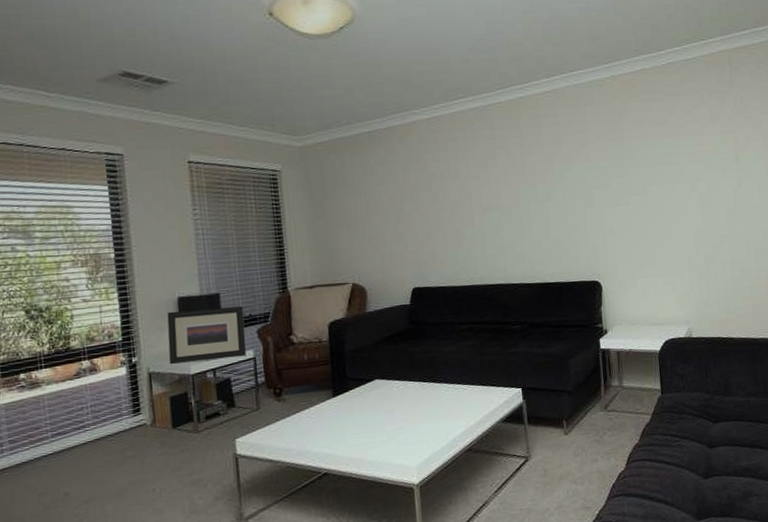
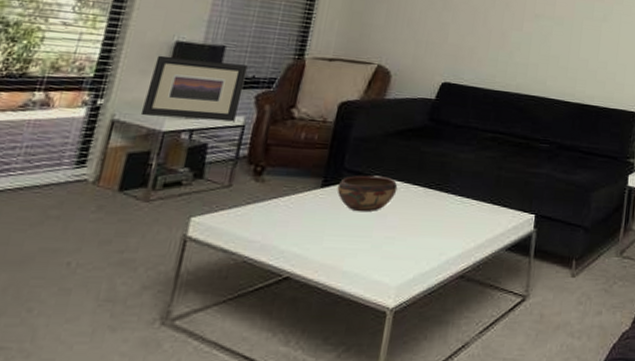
decorative bowl: none [346,378,397,412] -> present [337,175,398,212]

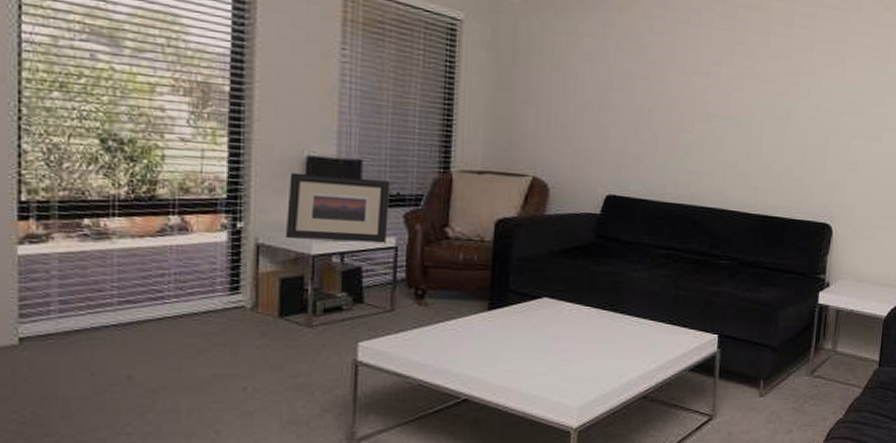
decorative bowl: present [337,175,398,212] -> none [505,297,569,335]

